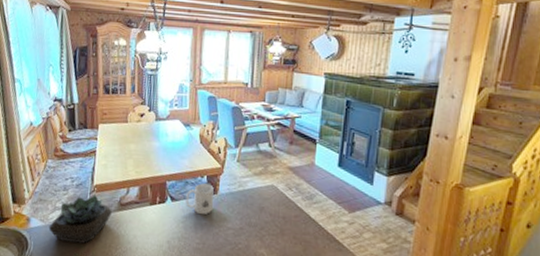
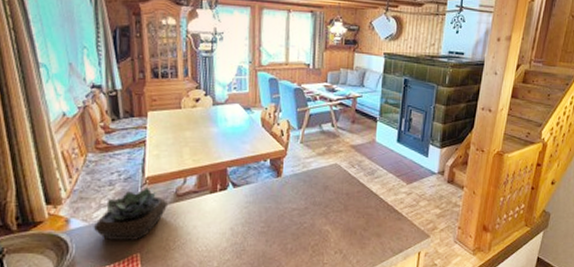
mug: present [186,183,214,215] -> none [249,167,278,199]

